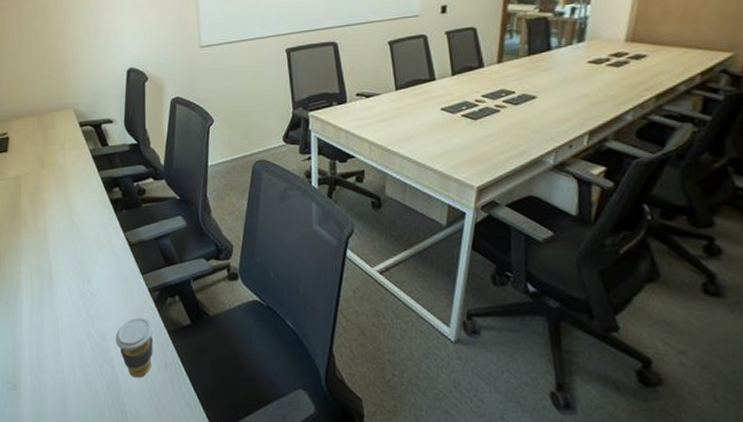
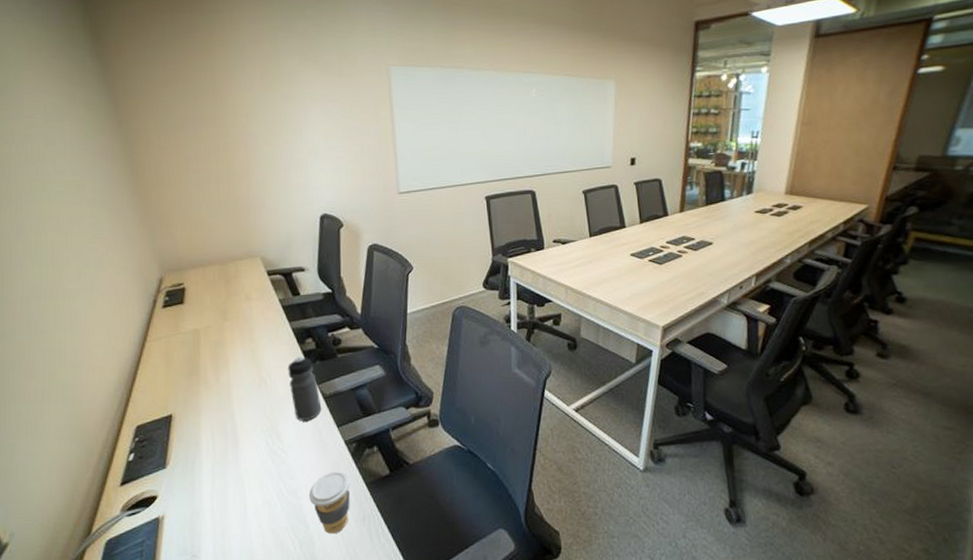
water bottle: none [97,205,128,266] -> present [288,357,322,421]

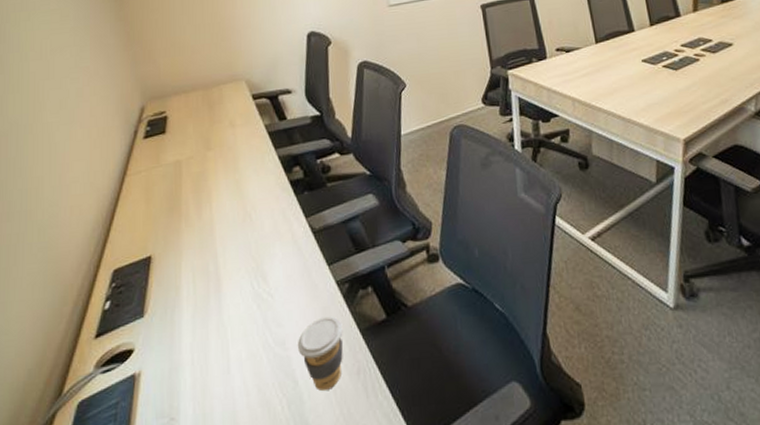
water bottle: present [288,357,322,421] -> none [274,187,311,259]

